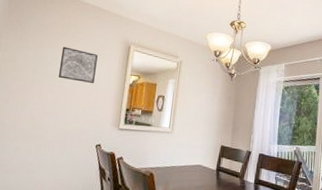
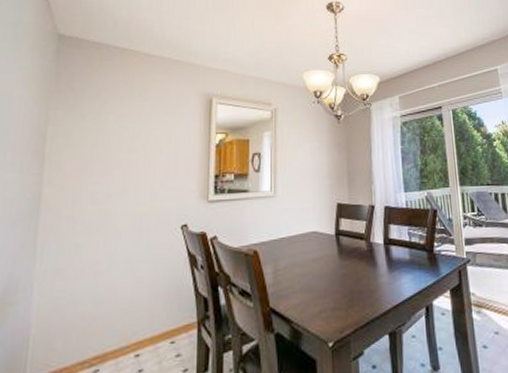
wall art: present [58,46,98,84] -> none [125,109,173,151]

